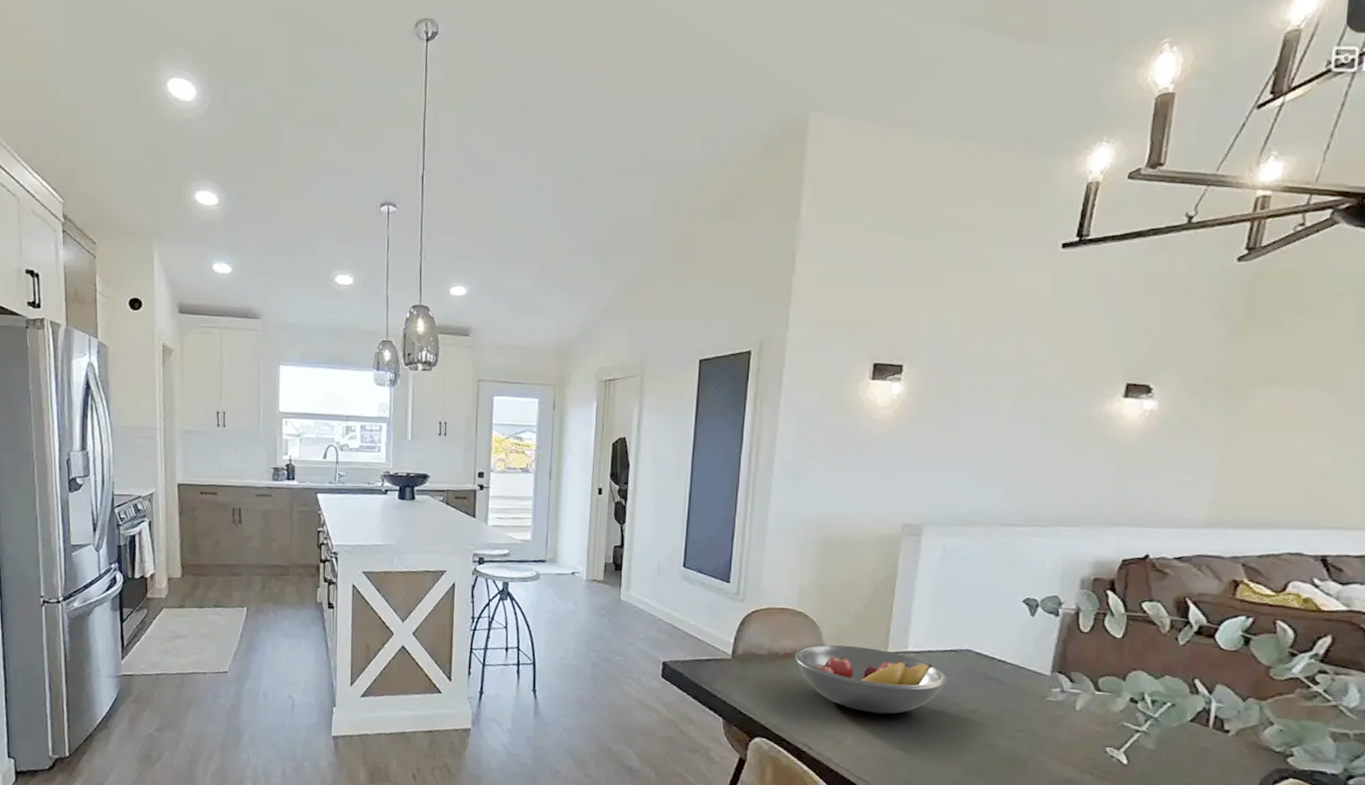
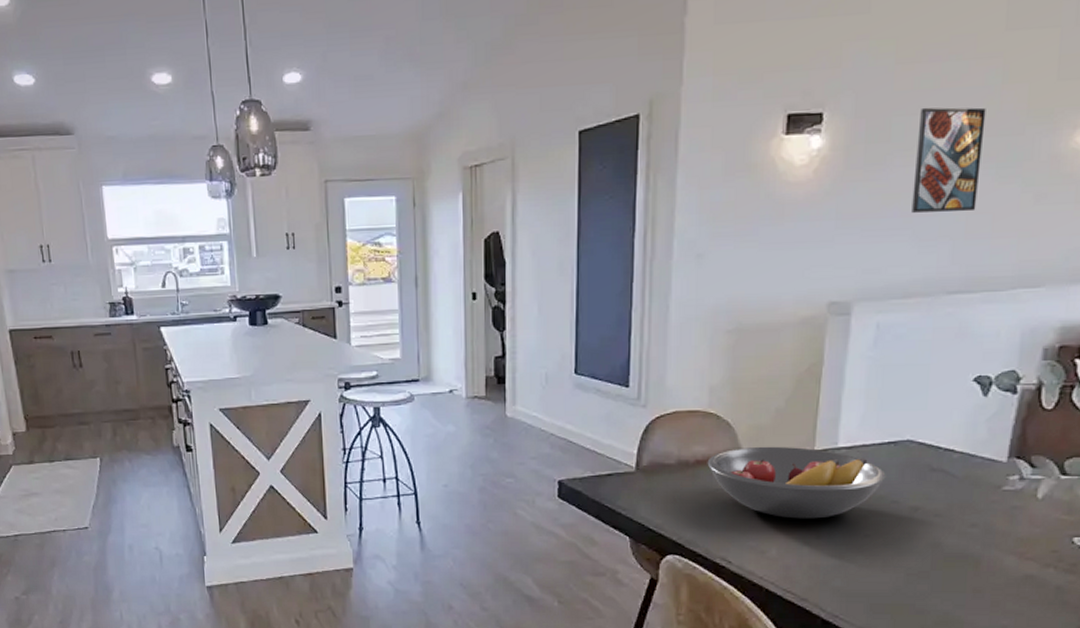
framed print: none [974,369,1035,458] -> present [912,107,986,213]

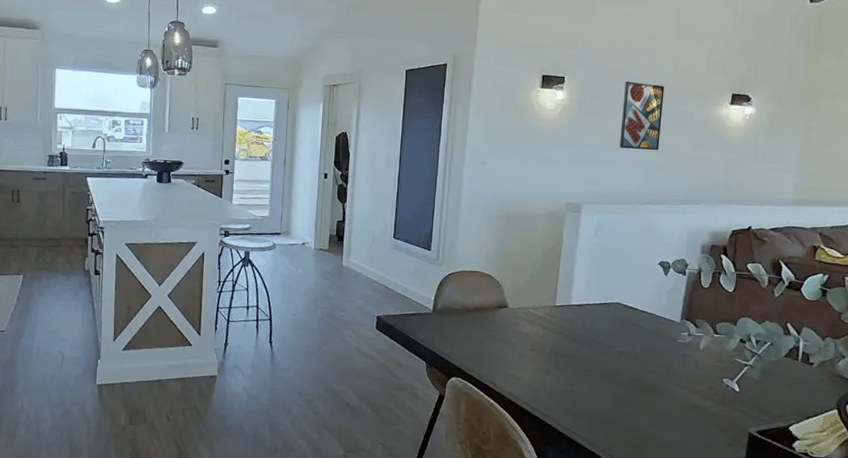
fruit bowl: present [707,446,886,519] -> none [482,300,603,356]

